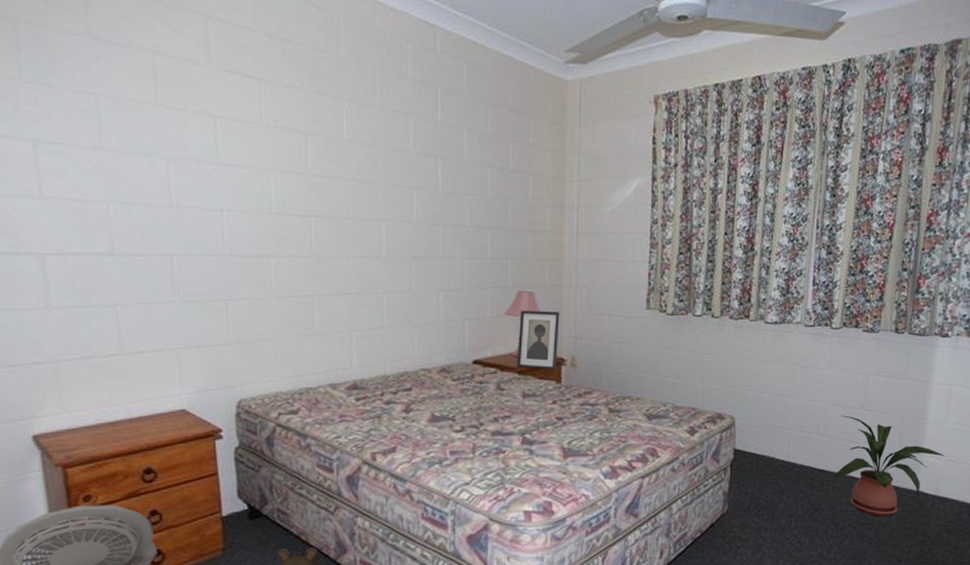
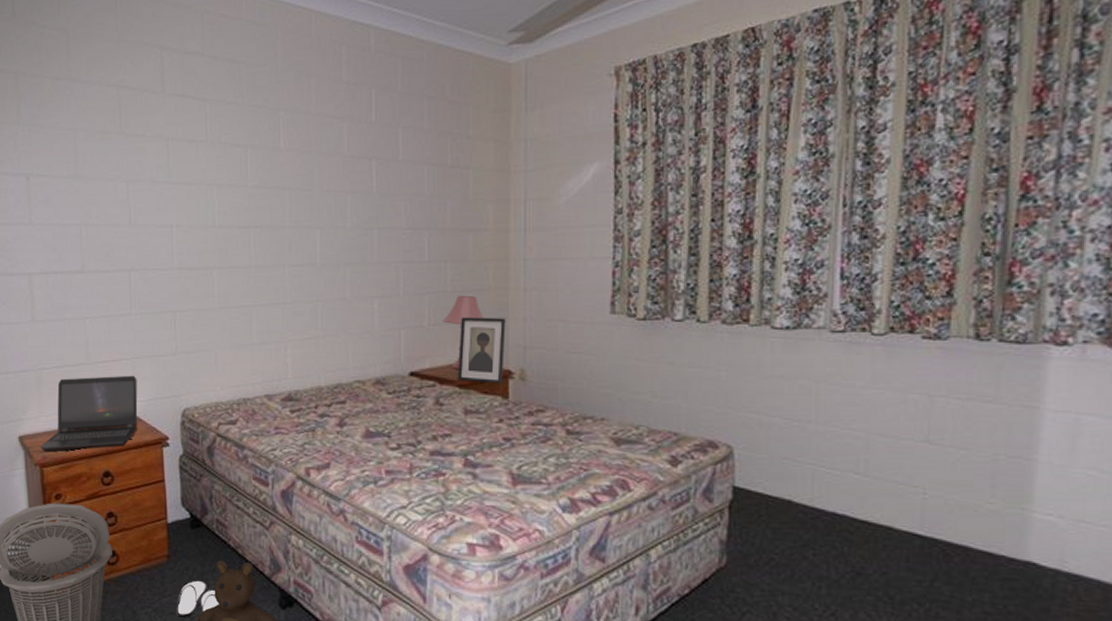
laptop computer: none [63,366,186,452] -> present [41,375,138,452]
house plant: present [832,415,946,517] -> none [881,449,1073,593]

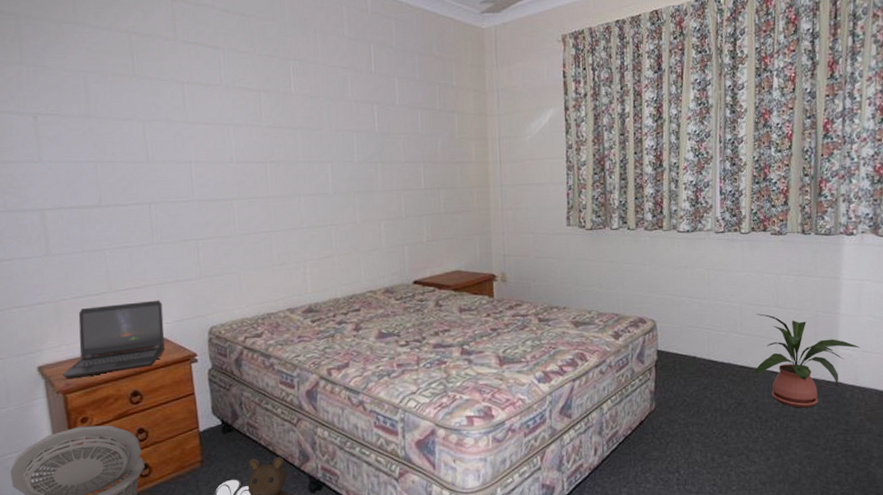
table lamp: present [442,295,483,370] -> none [438,215,471,277]
picture frame: present [457,317,506,384] -> none [452,232,489,286]
house plant: none [881,449,1073,593] -> present [752,313,861,408]

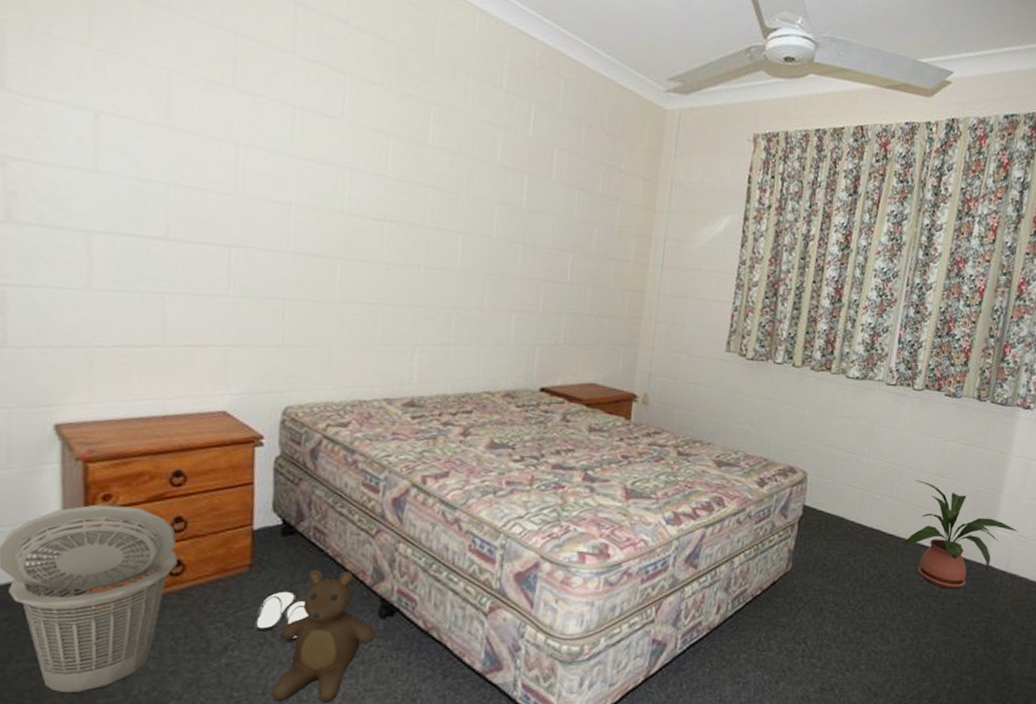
laptop computer: present [63,300,166,379] -> none [86,360,229,446]

